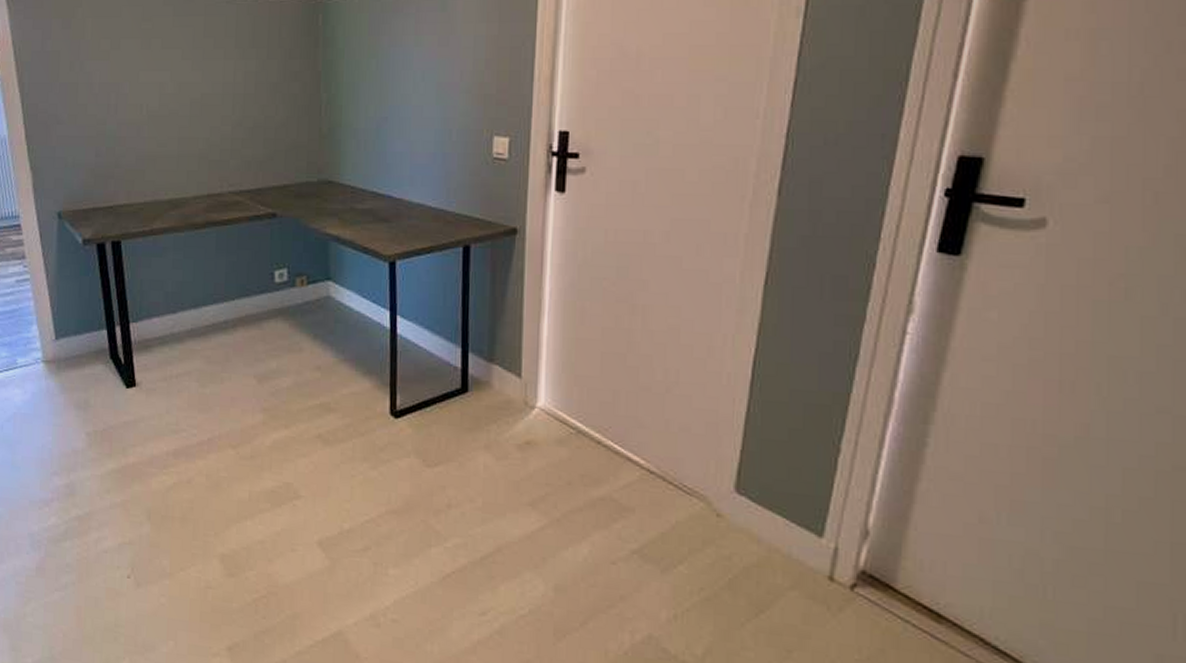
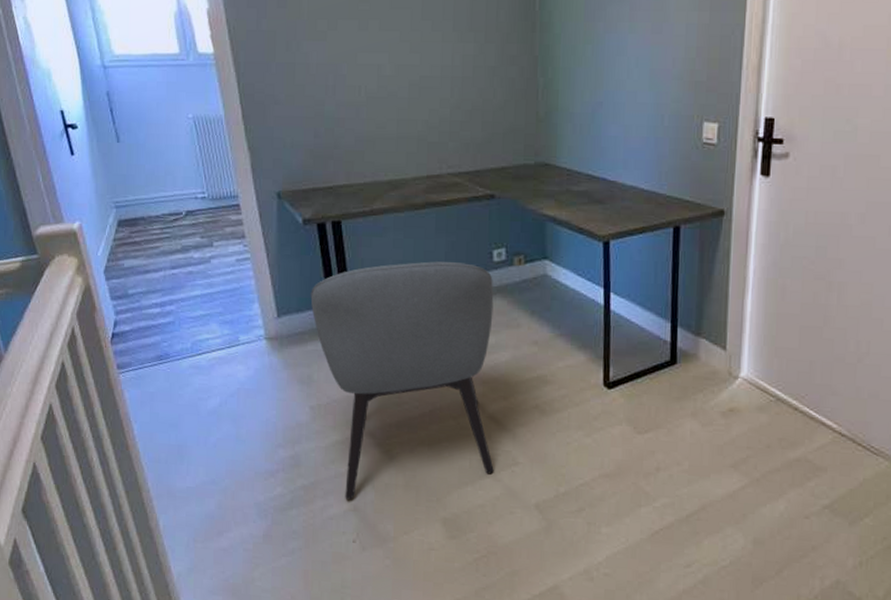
chair: none [89,282,275,532] -> present [310,261,494,500]

